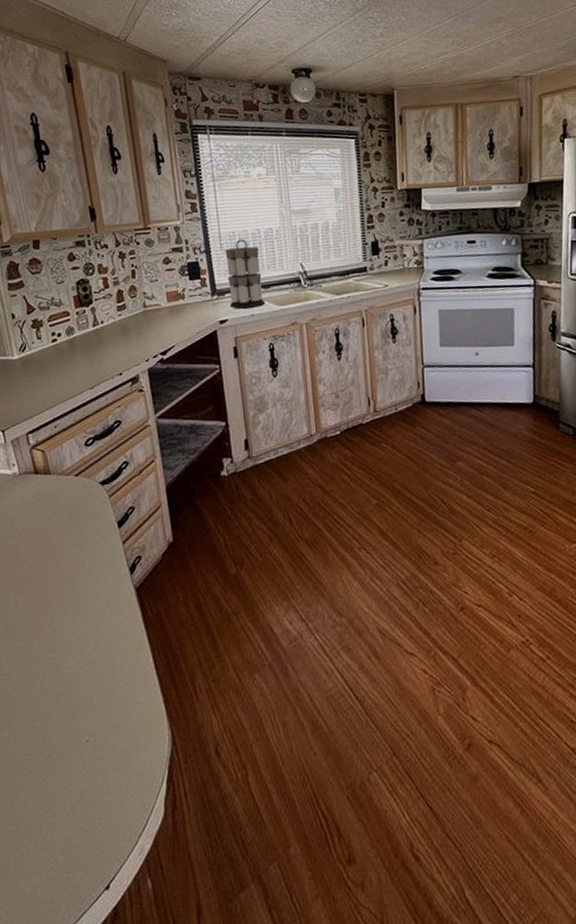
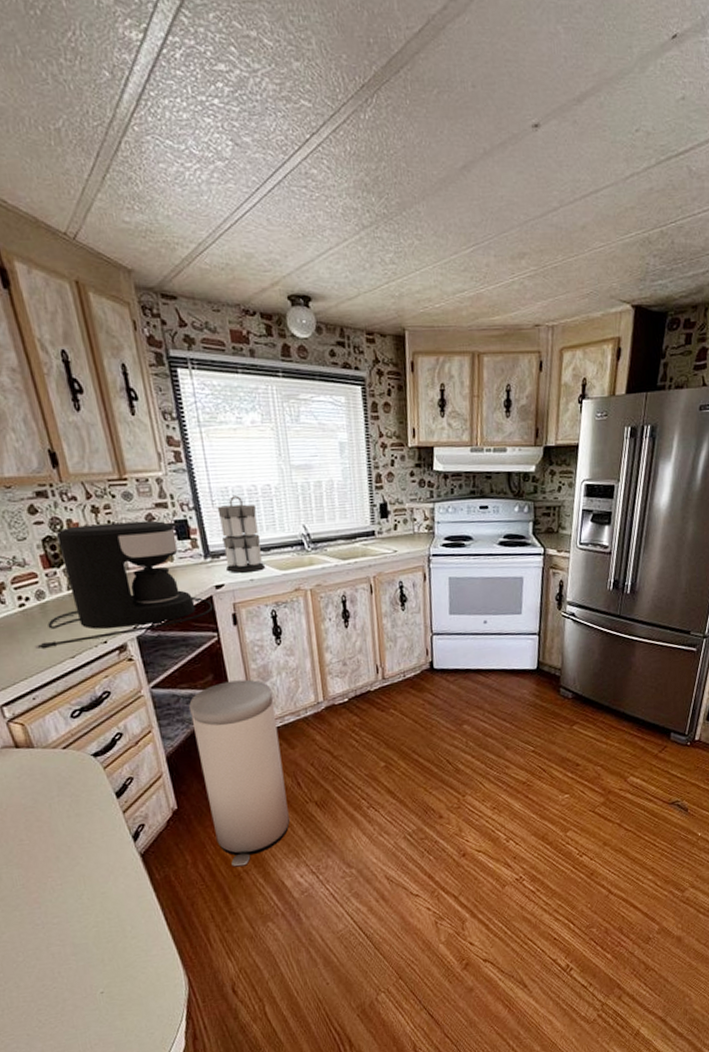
coffee maker: none [60,263,217,381] -> present [34,520,214,650]
pedal bin: none [190,410,280,609] -> present [189,679,290,867]

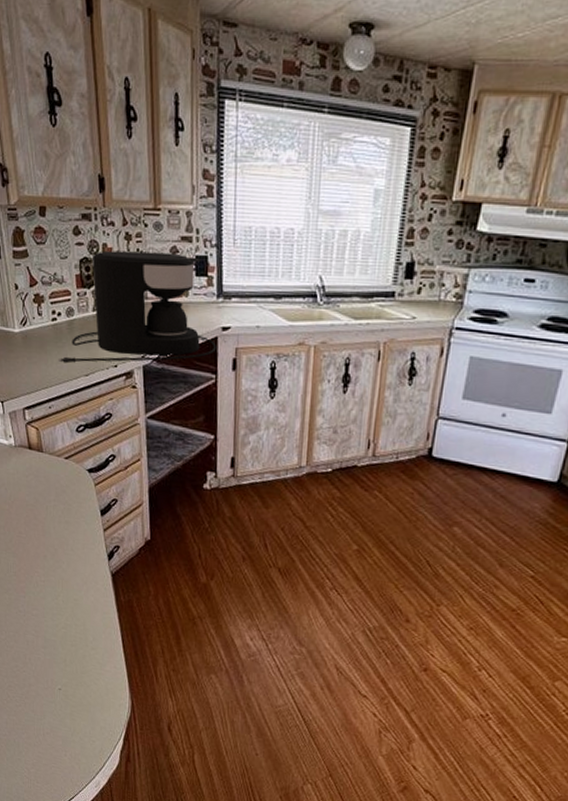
pedal bin: present [189,679,290,867] -> none [177,426,258,613]
spice rack: present [217,495,266,573] -> none [234,237,276,319]

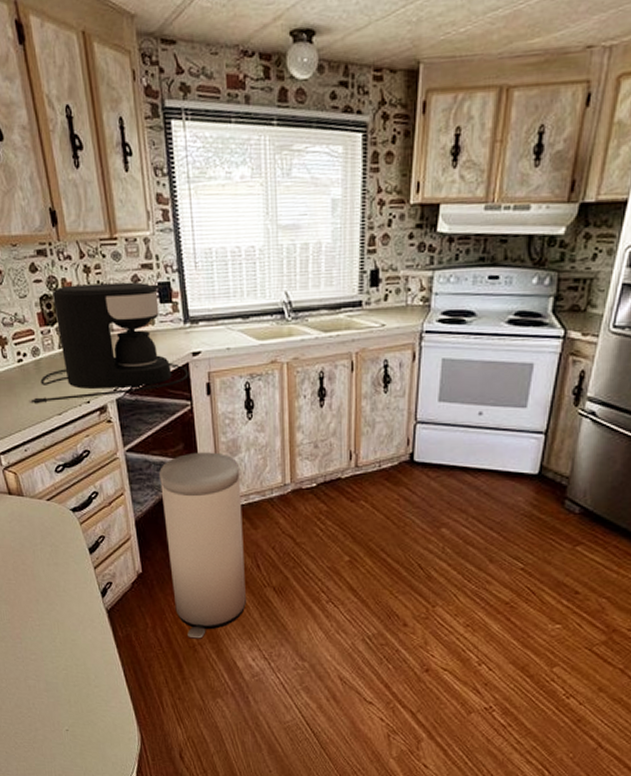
pedal bin: none [177,426,258,613] -> present [159,452,246,640]

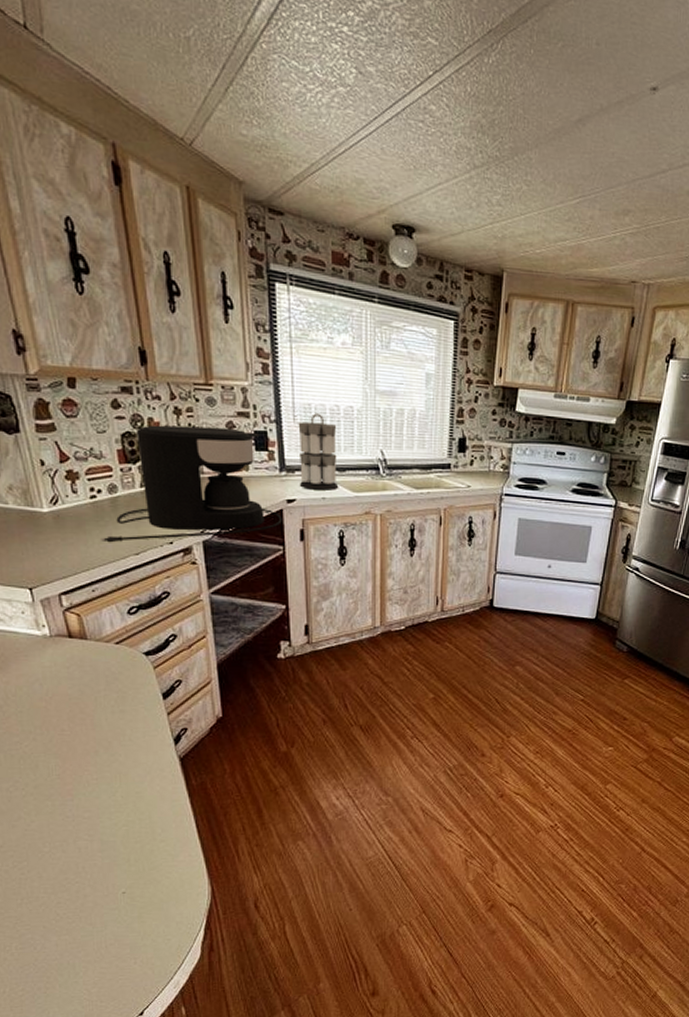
pedal bin: present [159,452,246,640] -> none [247,596,332,783]
spice rack: none [200,257,243,341] -> present [298,413,339,490]

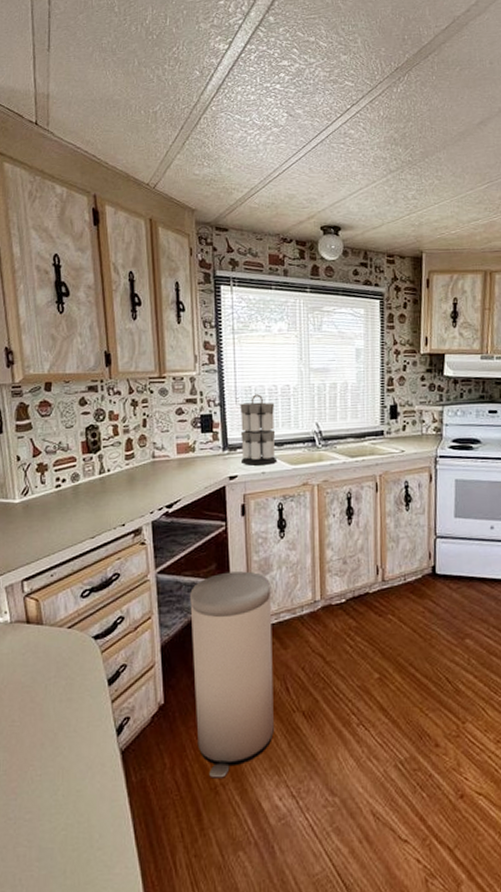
coffee maker: present [99,425,283,543] -> none [61,414,225,529]
pedal bin: none [247,596,332,783] -> present [190,571,274,780]

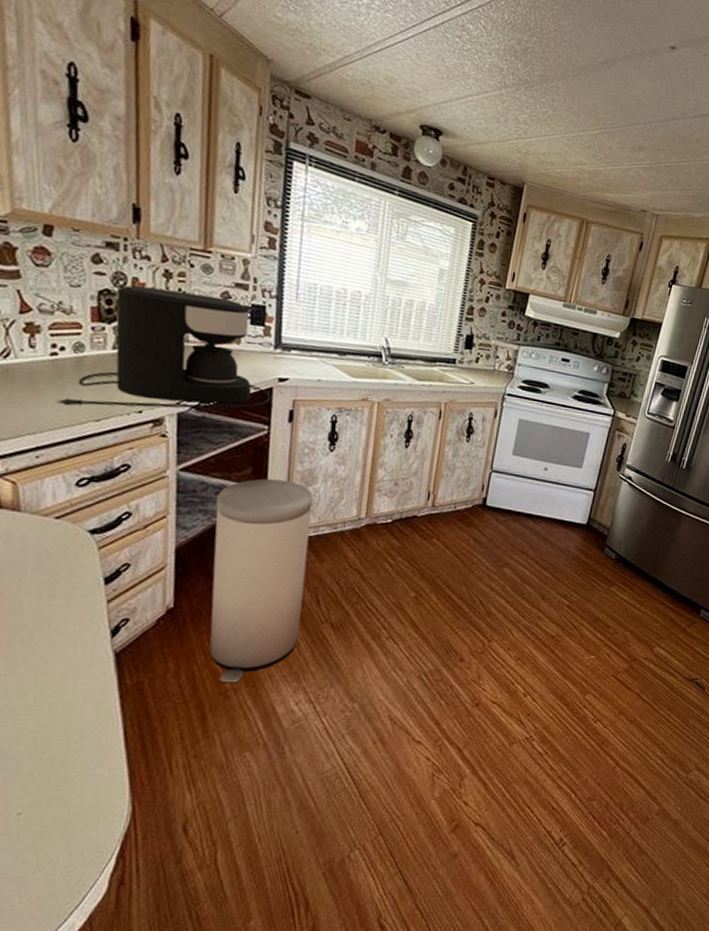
coffee maker: none [61,414,225,529] -> present [54,285,272,409]
spice rack: present [240,394,278,466] -> none [293,294,342,373]

